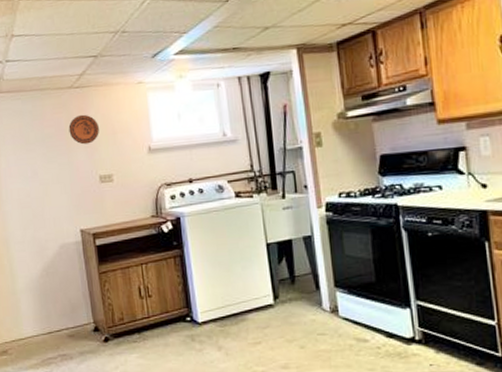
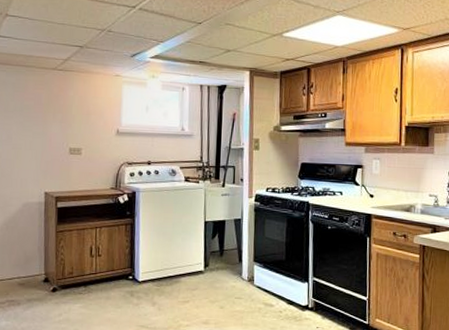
decorative plate: present [68,114,99,145] -> none [47,93,75,120]

